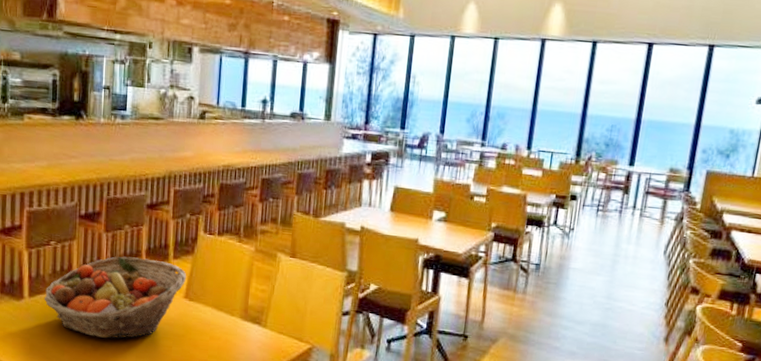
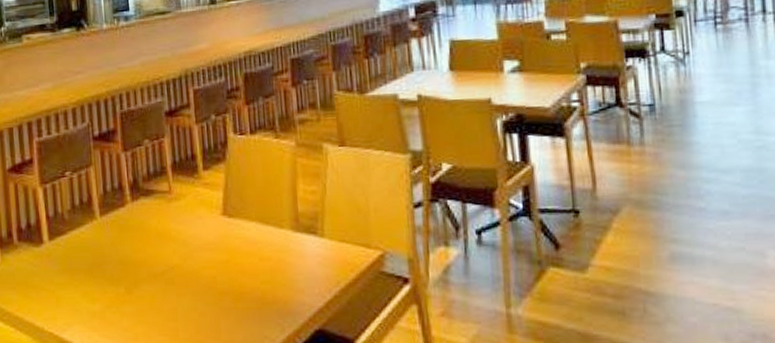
fruit basket: present [44,256,187,339] -> none [65,175,222,277]

